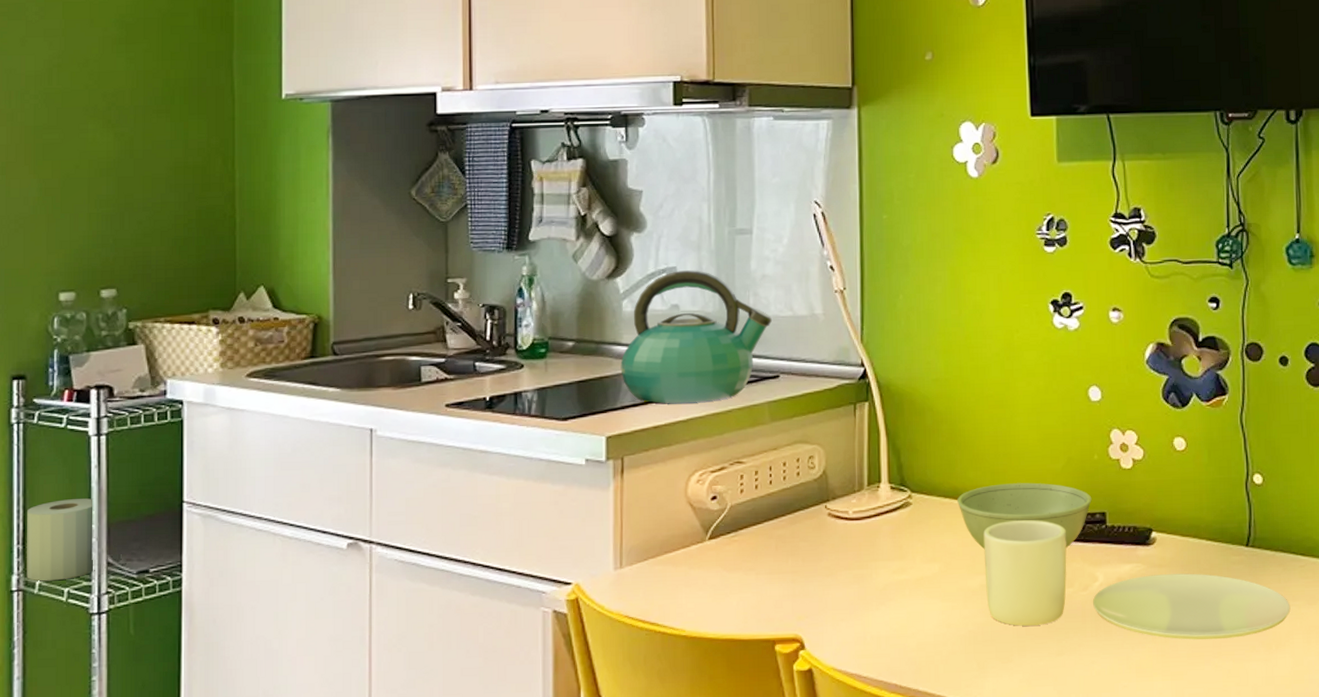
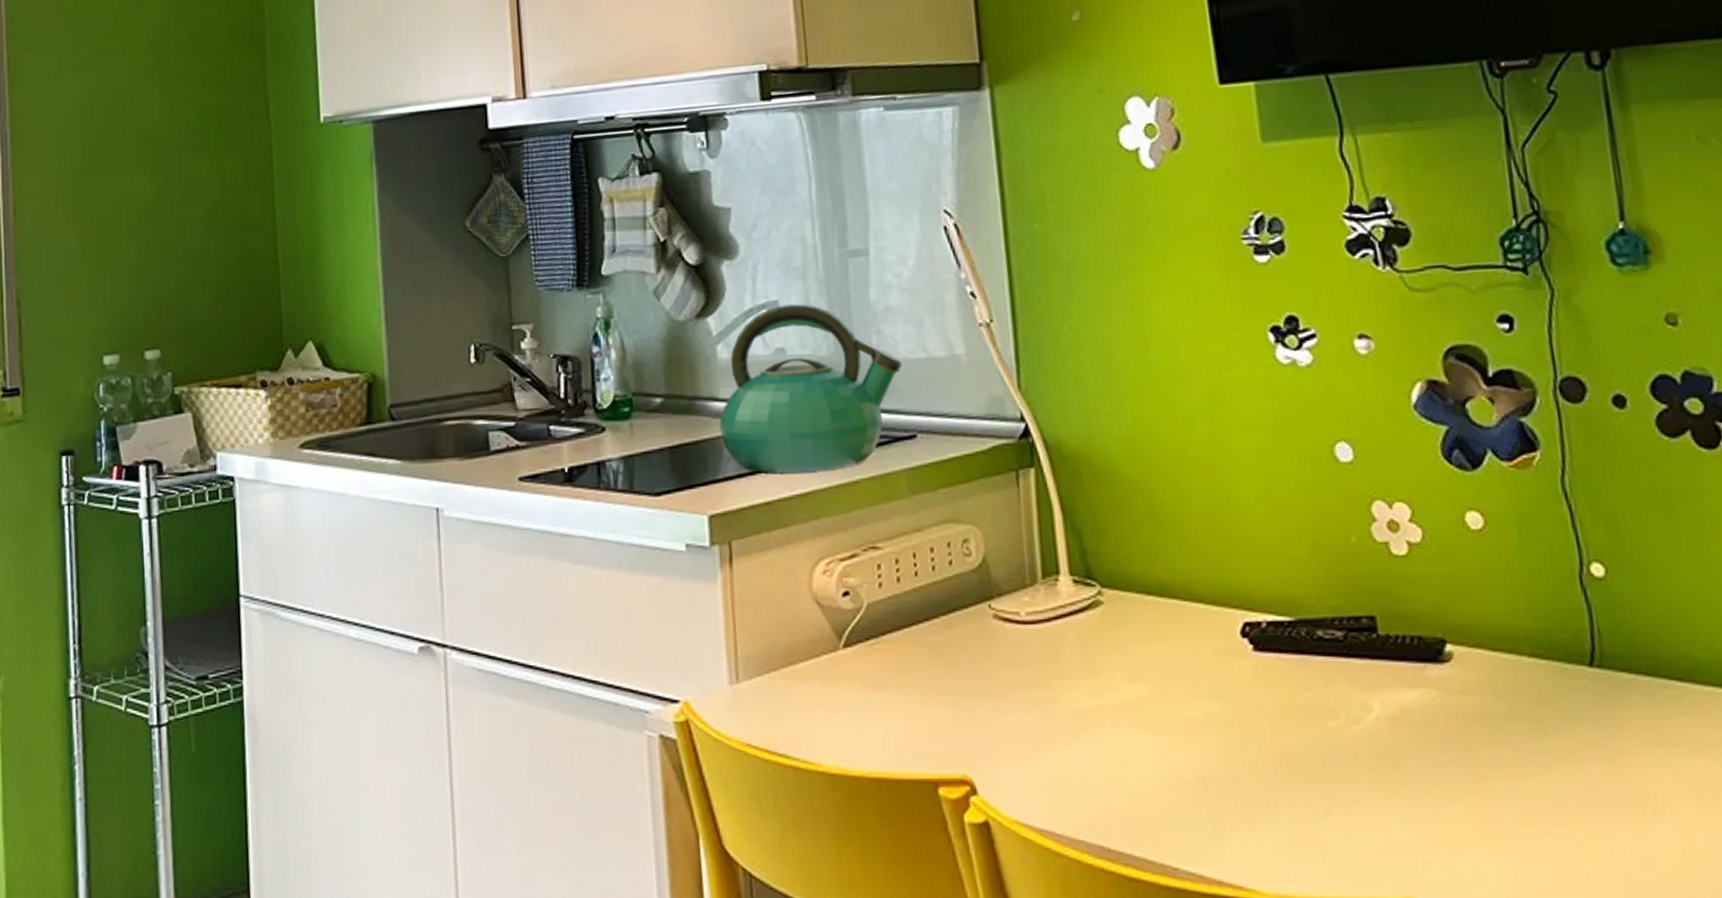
toilet paper roll: present [27,498,95,582] -> none [82,591,153,687]
bowl: present [957,482,1092,550] -> none [1164,574,1354,666]
mug: present [983,520,1067,626] -> none [1204,626,1329,772]
plate: present [1093,573,1291,640] -> none [1368,703,1669,800]

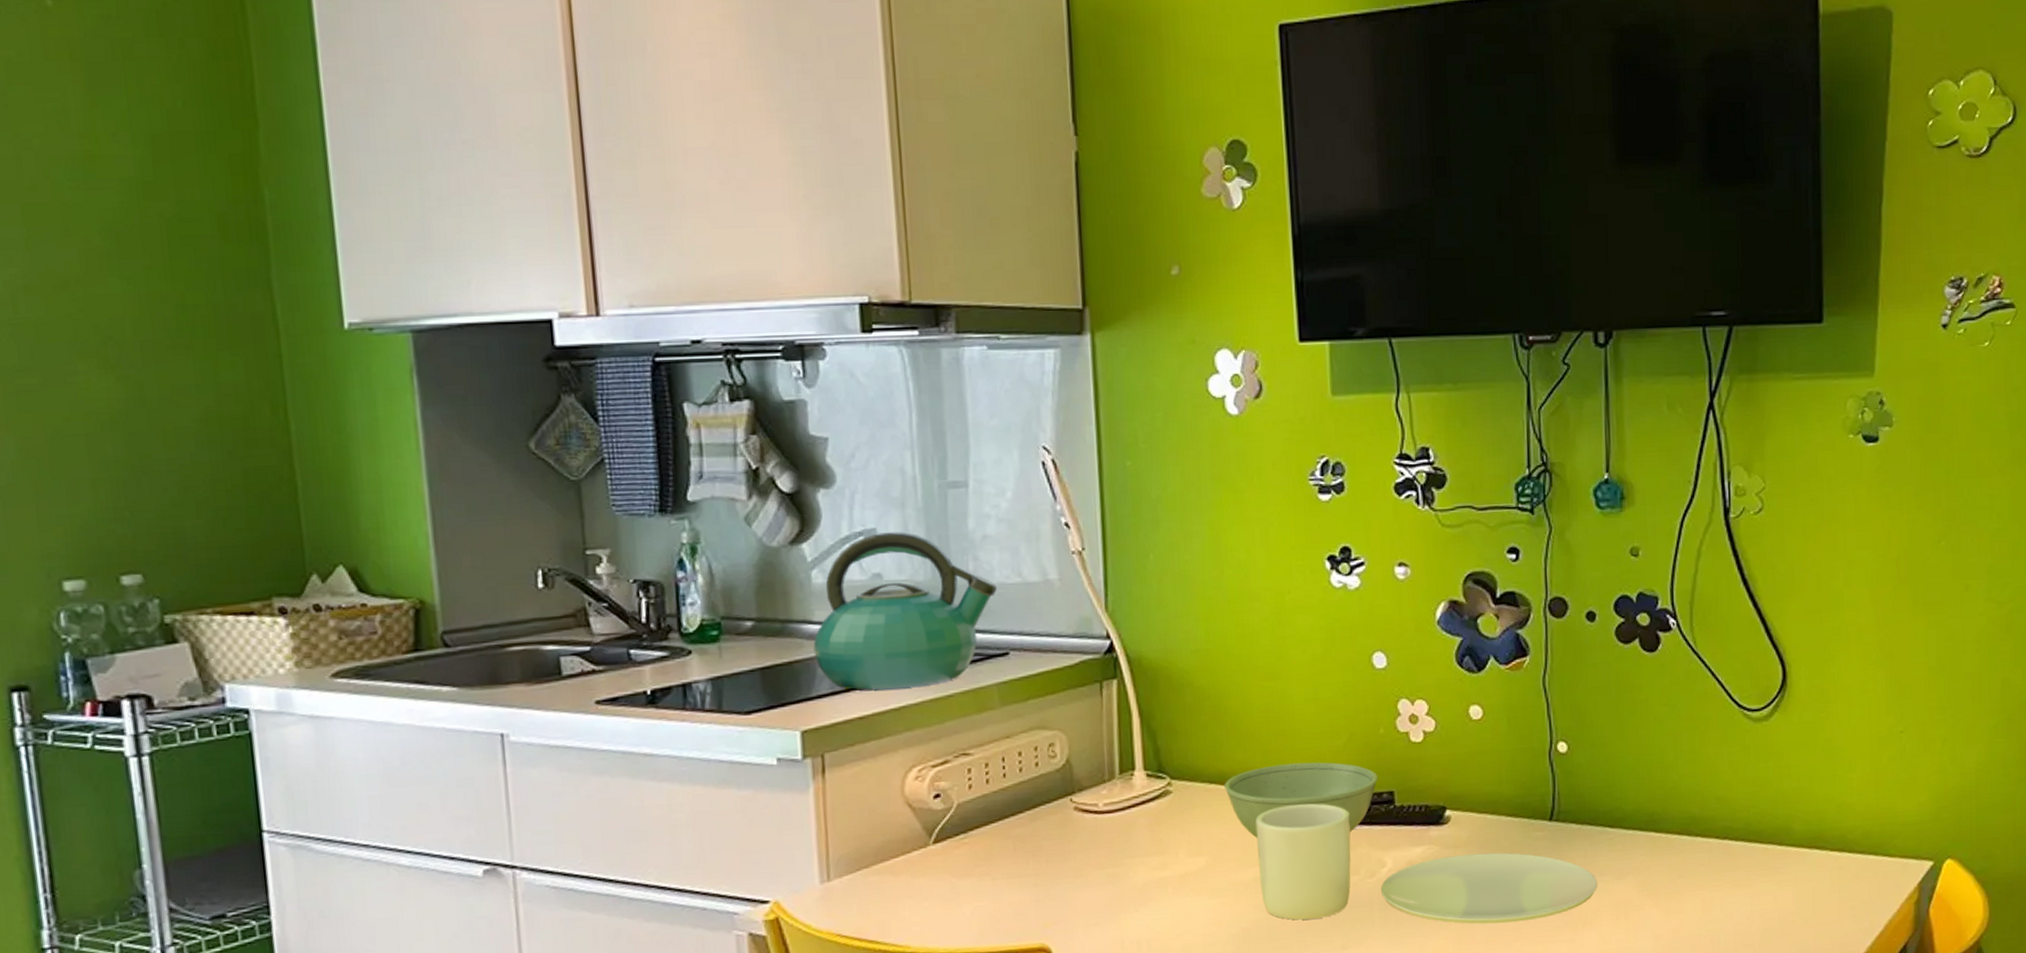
bowl: none [1164,574,1354,666] -> present [1224,762,1378,839]
mug: none [1204,626,1329,772] -> present [1255,803,1351,920]
plate: none [1368,703,1669,800] -> present [1381,852,1598,924]

